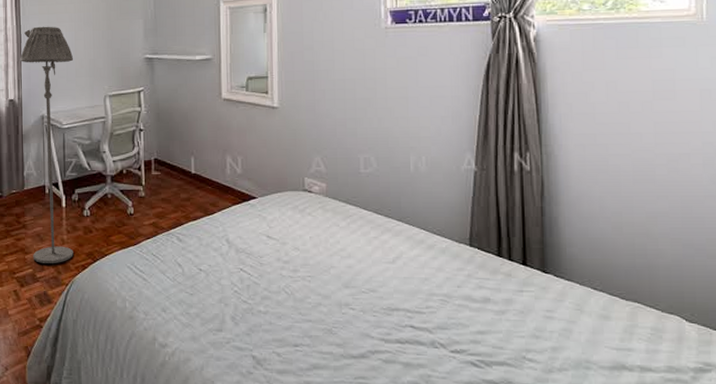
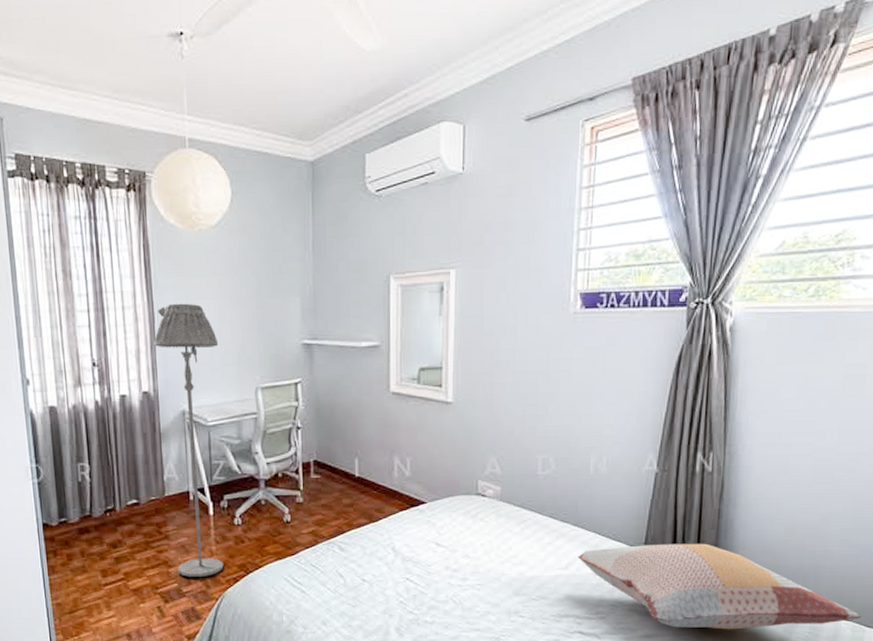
decorative pillow: none [404,240,706,329] -> present [578,543,862,630]

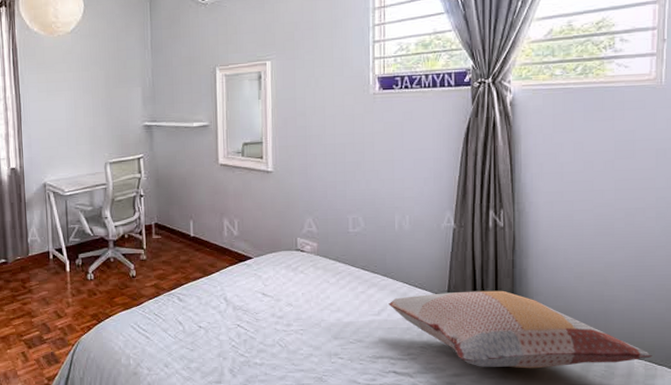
floor lamp: present [154,303,224,577] -> none [20,94,79,326]

